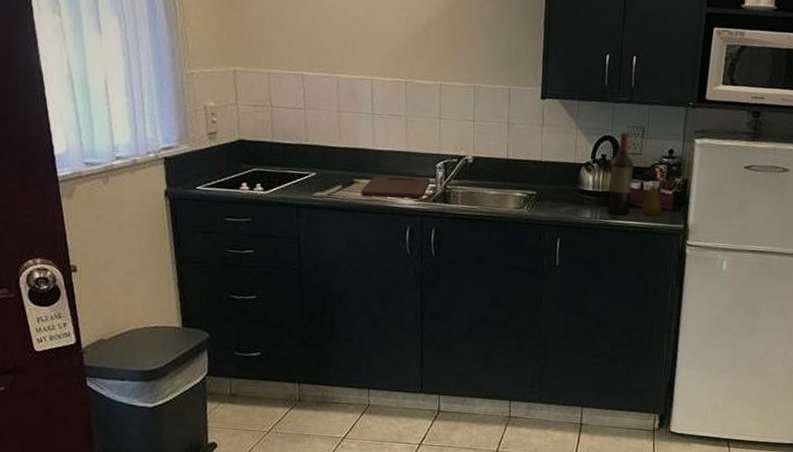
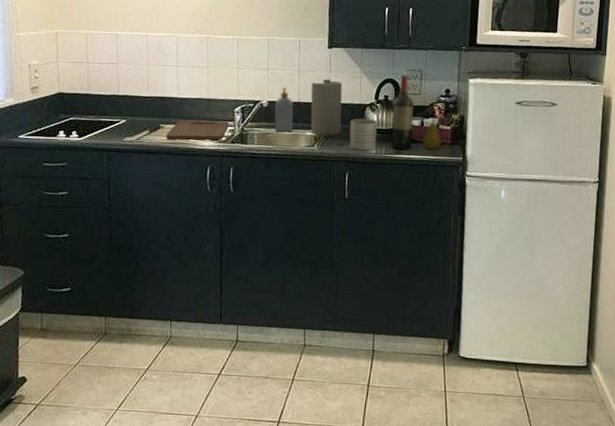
soap bottle: none [480,141,502,192] -> present [274,87,294,132]
paper towel holder: none [520,133,556,198] -> present [310,79,343,136]
mug: none [562,179,593,215] -> present [349,118,378,151]

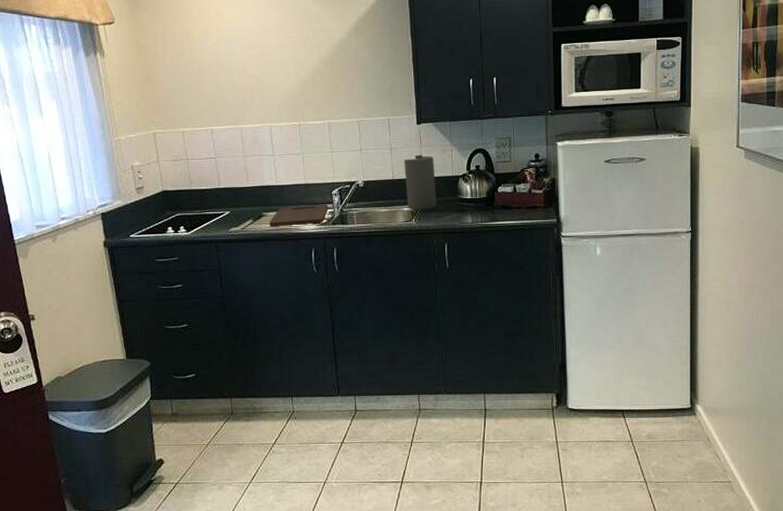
soap bottle: present [274,87,294,132] -> none [371,166,390,210]
mug: present [349,118,378,151] -> none [444,190,472,221]
wine bottle: present [391,74,414,151] -> none [484,143,507,218]
fruit: present [422,121,442,151] -> none [517,186,536,215]

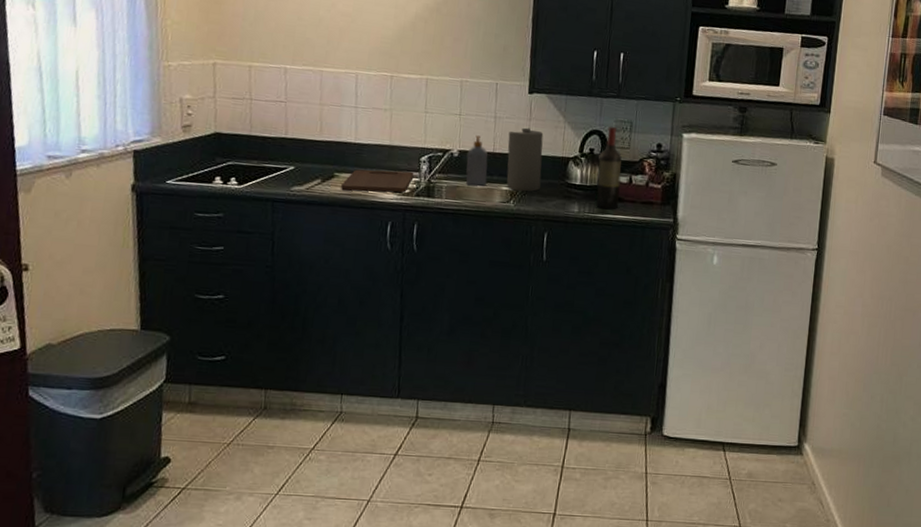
soap bottle: none [371,166,390,210] -> present [465,135,488,186]
wine bottle: none [484,143,507,218] -> present [596,126,622,210]

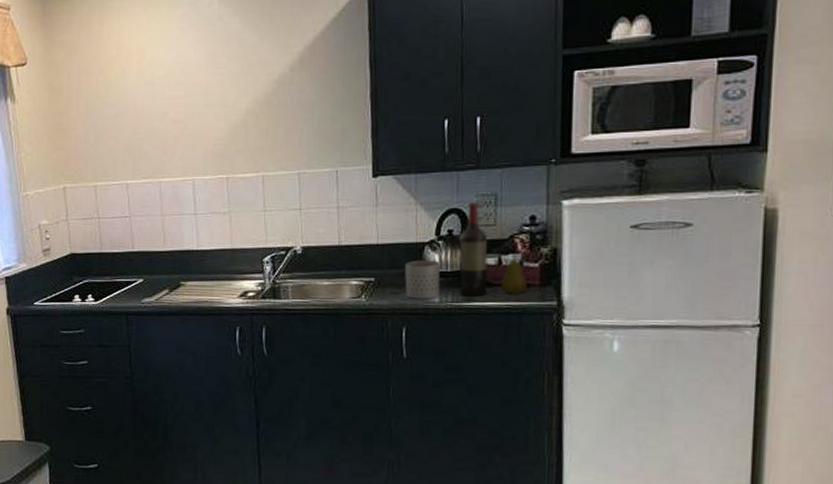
cutting board: present [341,169,414,193] -> none [188,274,258,298]
soap bottle: present [465,135,488,186] -> none [311,229,335,283]
paper towel holder: present [506,127,544,192] -> none [354,215,394,285]
mug: none [549,172,581,209] -> present [404,260,441,300]
fruit: none [630,178,652,211] -> present [501,257,528,295]

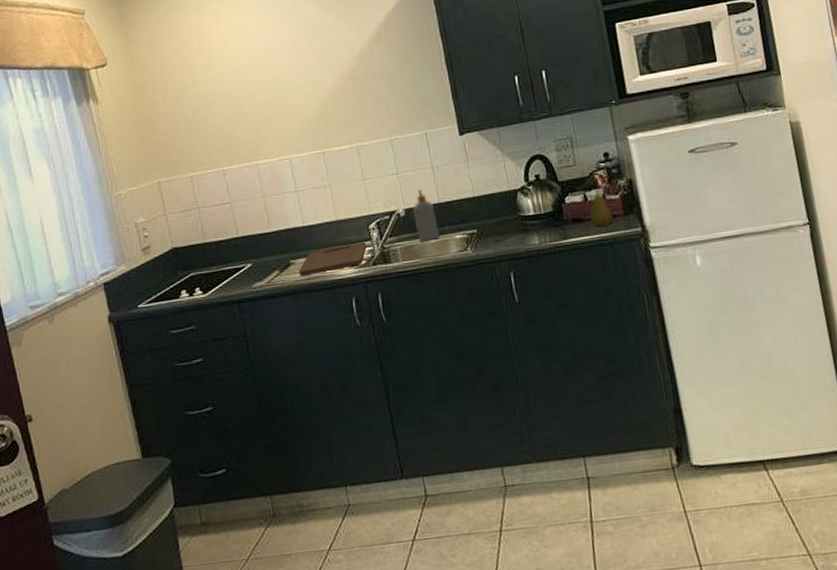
cutting board: none [188,274,258,298] -> present [299,241,367,276]
soap bottle: none [311,229,335,283] -> present [413,189,440,243]
mug: present [404,260,441,300] -> none [501,205,539,244]
wine bottle: present [459,202,489,298] -> none [546,146,580,236]

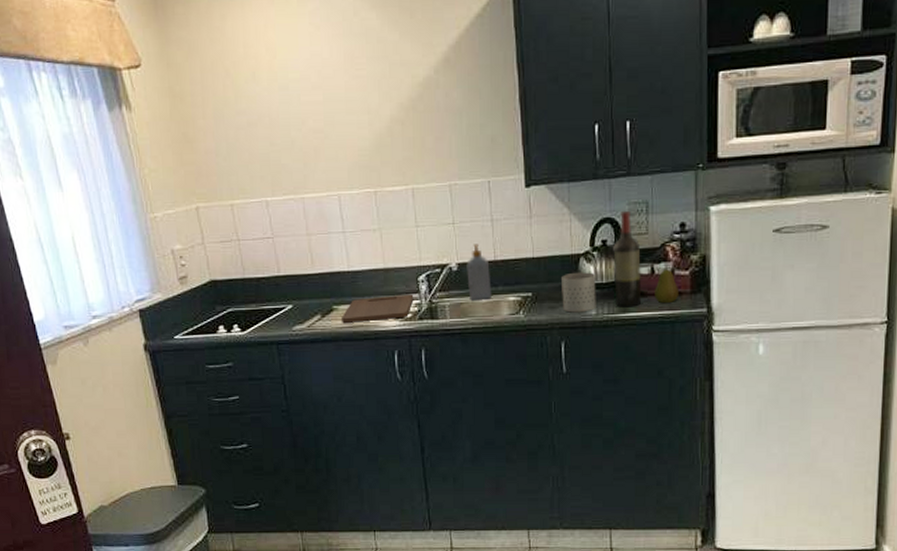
mug: none [501,205,539,244] -> present [560,272,596,313]
wine bottle: none [546,146,580,236] -> present [613,210,642,309]

